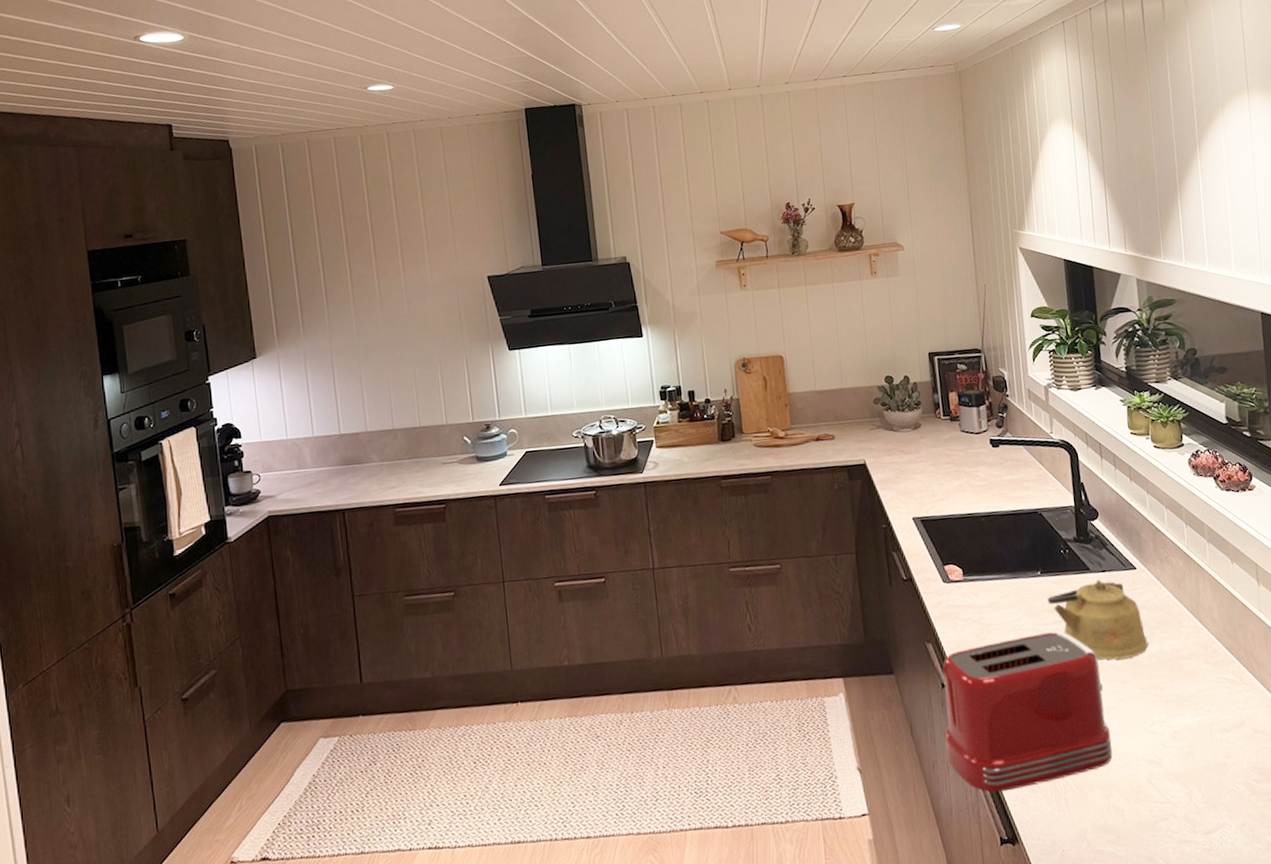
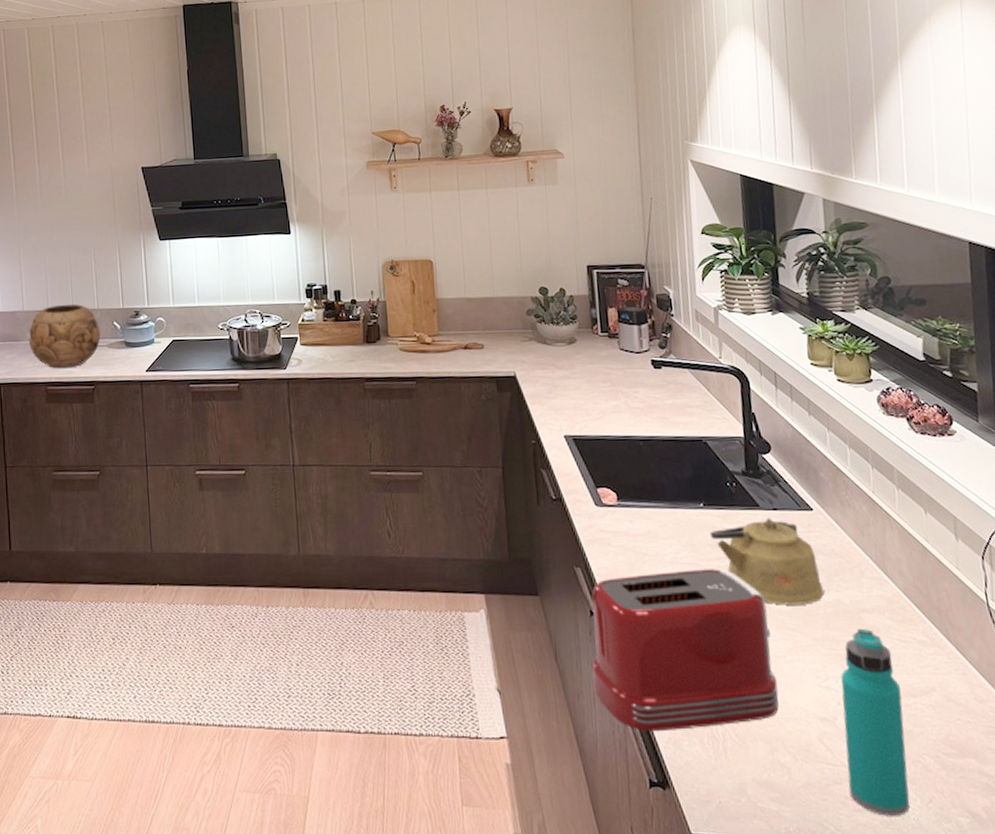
decorative bowl: none [373,421,451,490] -> present [28,304,101,369]
water bottle: none [1165,674,1226,844] -> present [841,628,910,816]

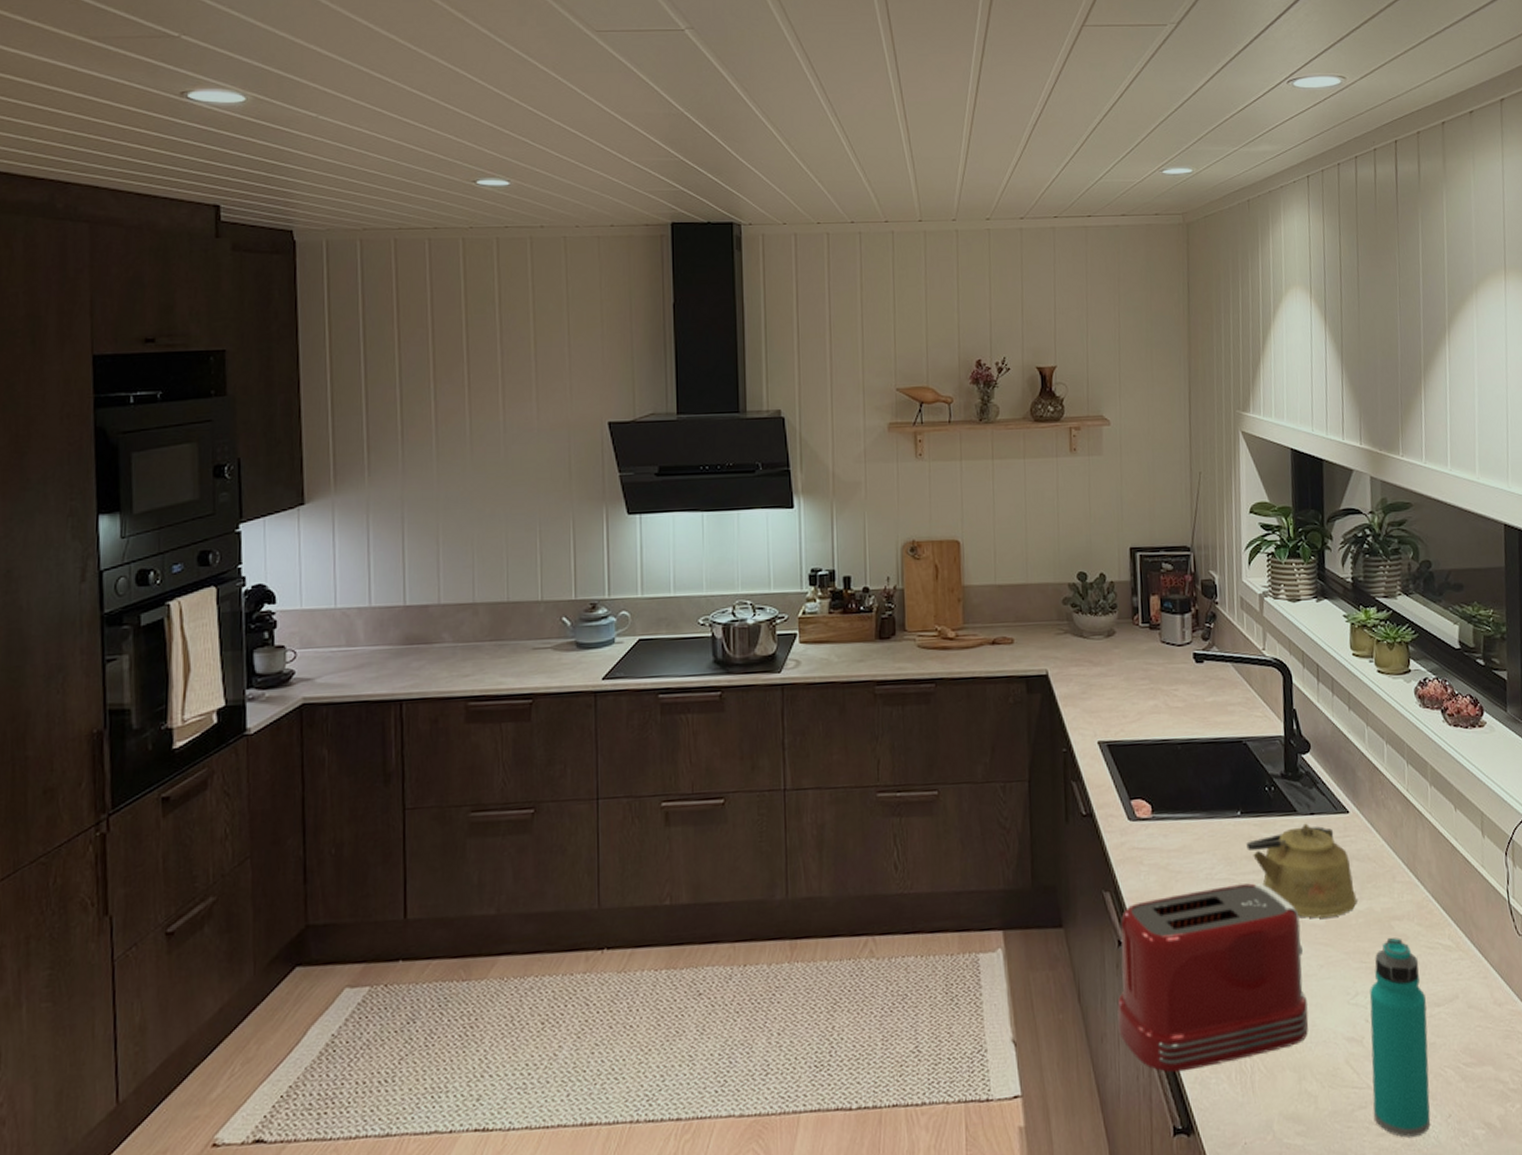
decorative bowl: present [28,304,101,369] -> none [444,594,544,679]

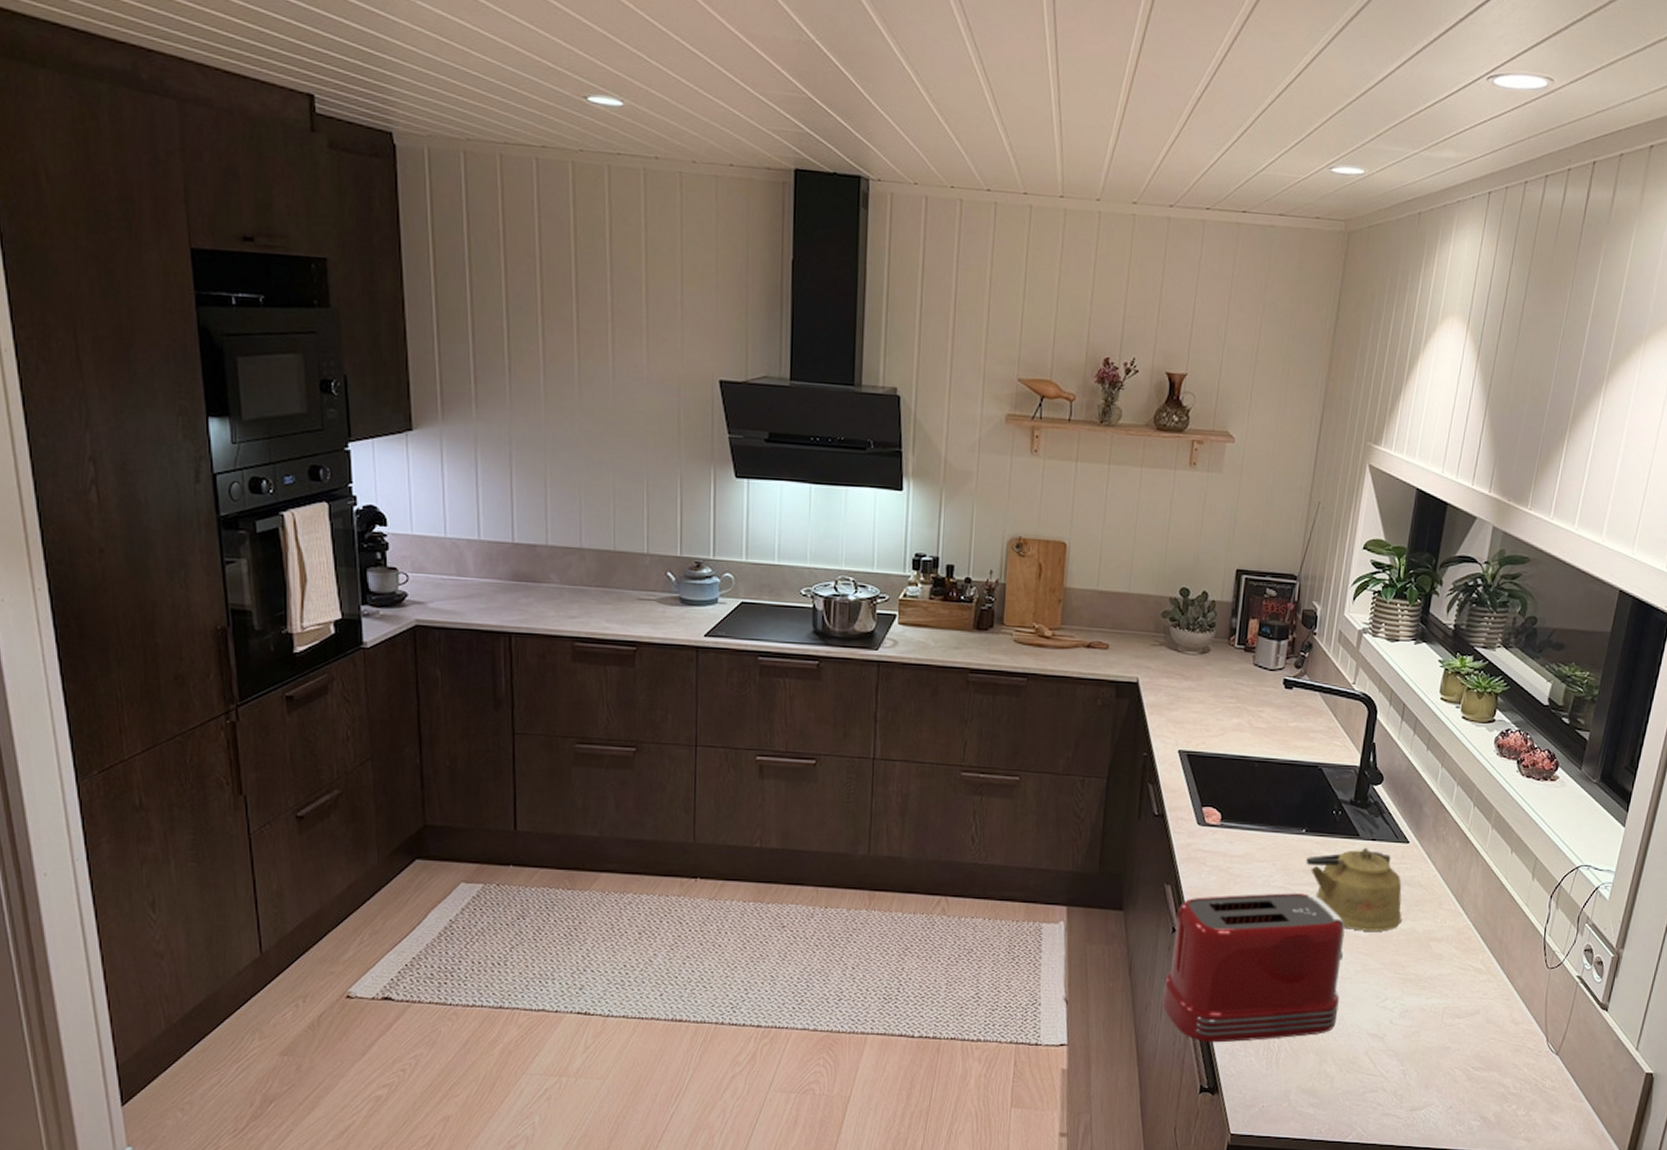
water bottle: present [1369,937,1431,1138] -> none [1382,955,1449,1119]

